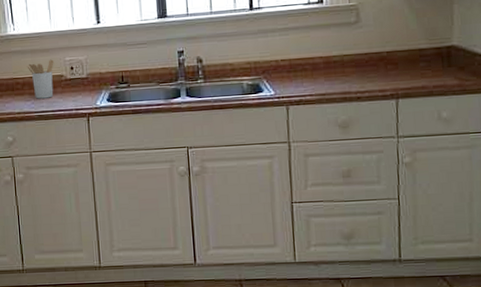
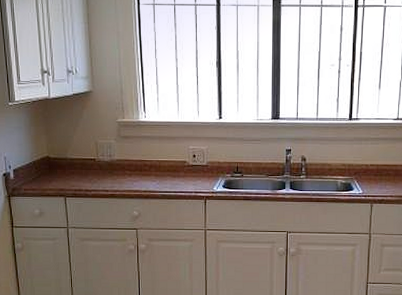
utensil holder: present [27,59,54,99] -> none [154,146,179,181]

